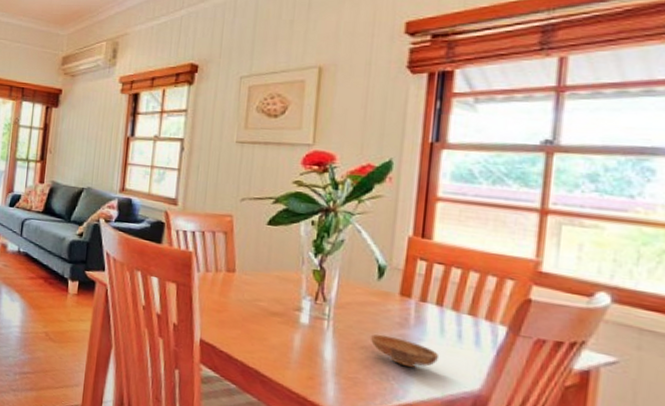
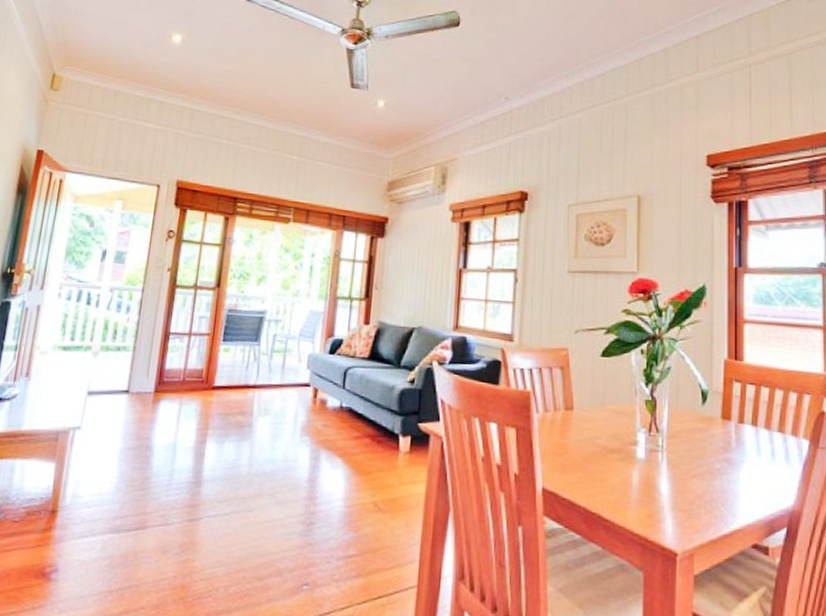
bowl: present [370,333,438,368] -> none [699,460,757,492]

